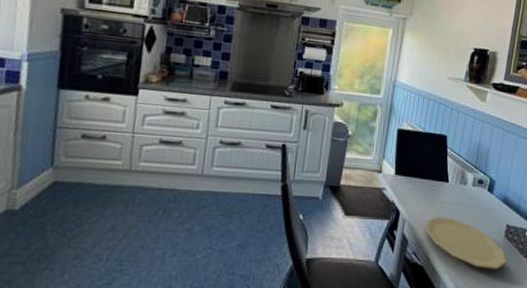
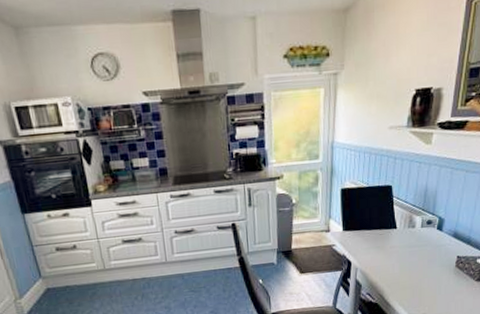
plate: present [426,217,507,269] -> none [378,259,458,296]

